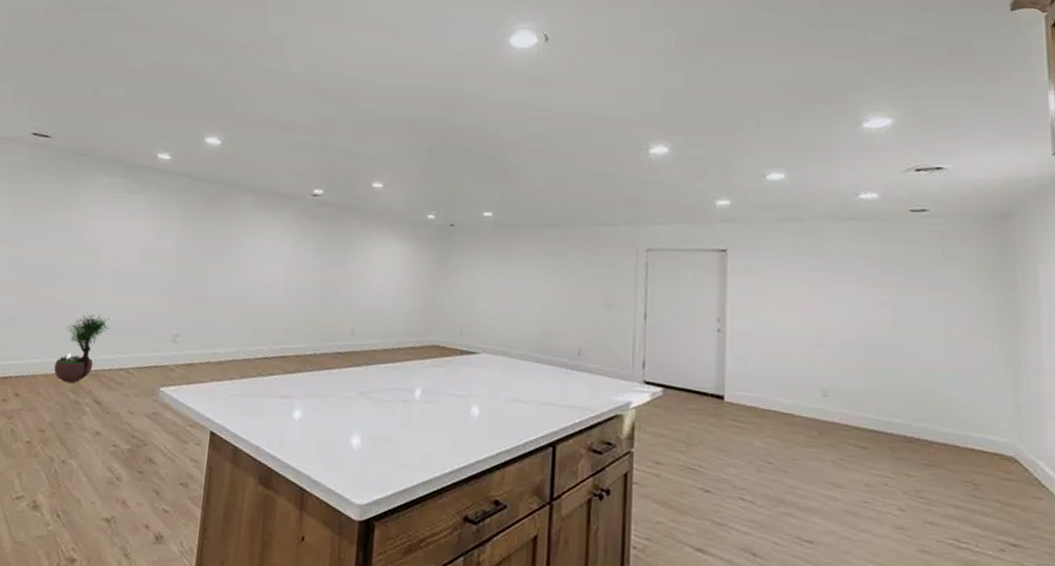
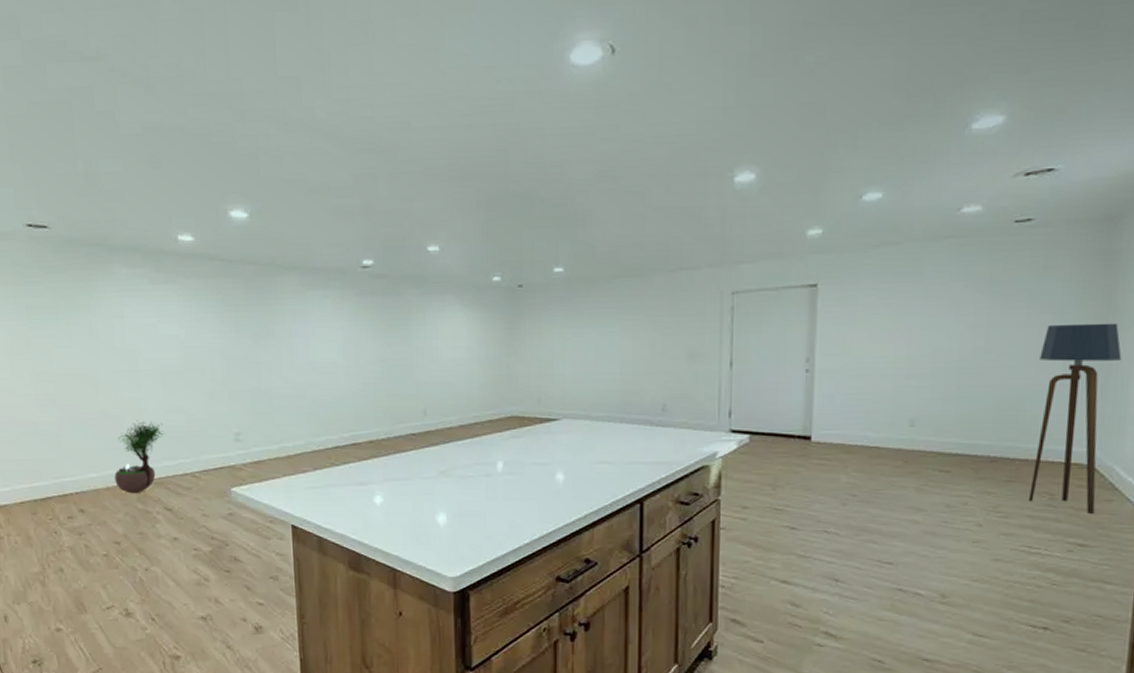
floor lamp: none [947,310,1030,511] -> present [1029,323,1122,514]

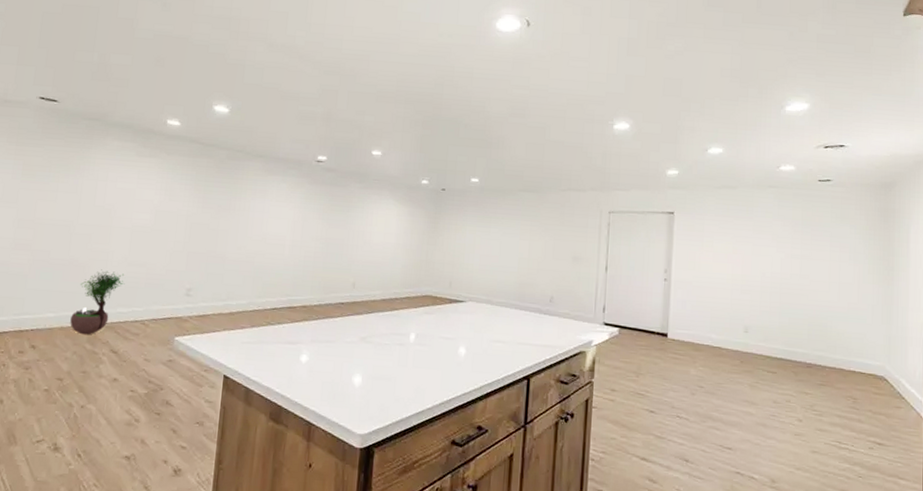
floor lamp: present [1029,323,1122,514] -> none [838,261,900,417]

